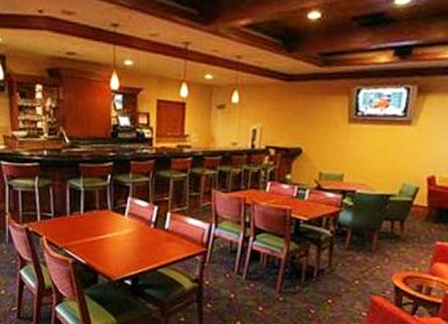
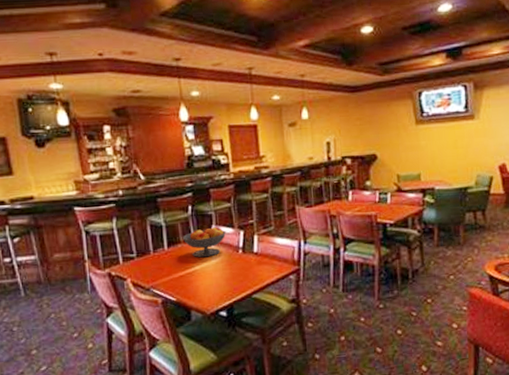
fruit bowl: none [98,198,140,227] -> present [182,227,226,258]

